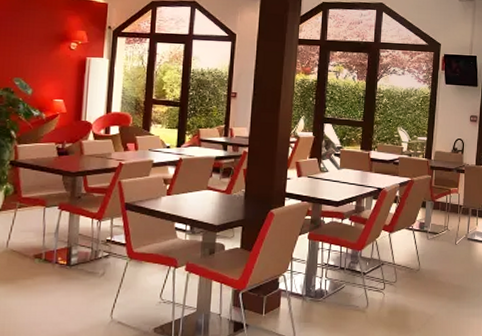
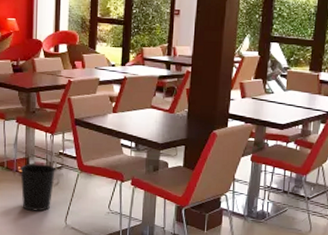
wastebasket: none [61,253,102,307] -> present [20,163,55,212]

